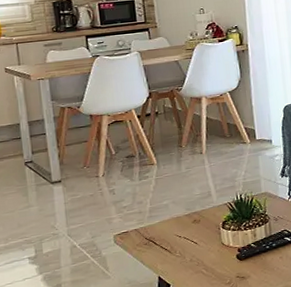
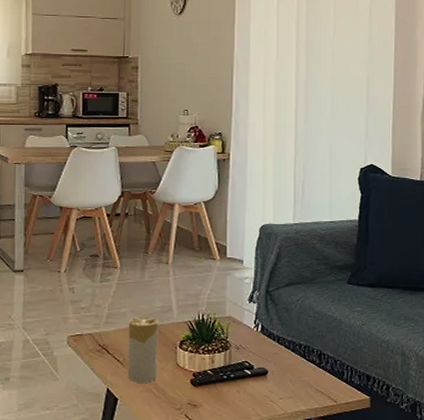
candle: none [171,205,206,267] -> present [127,316,159,383]

